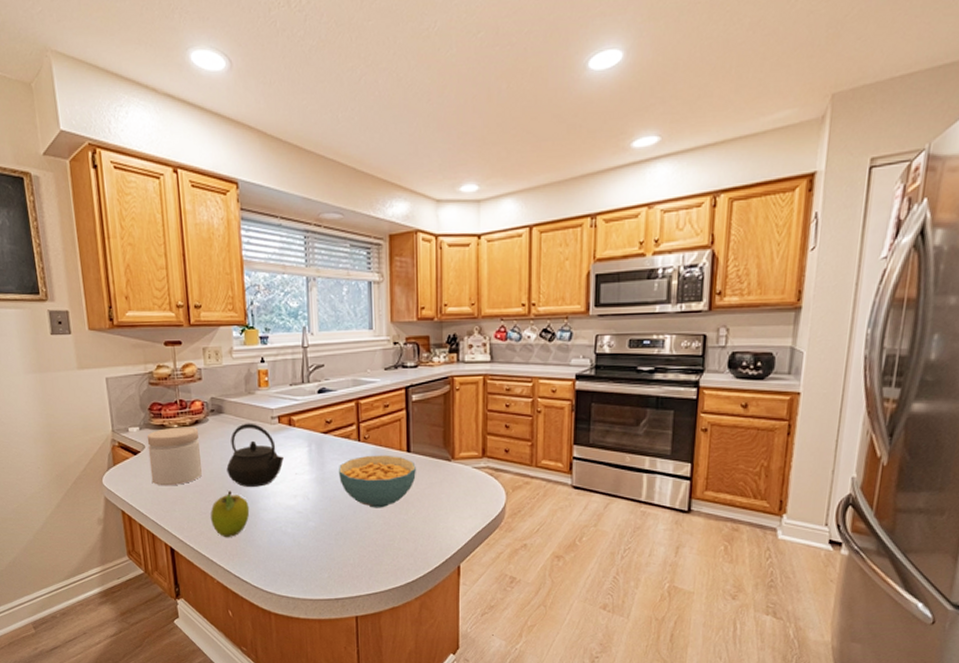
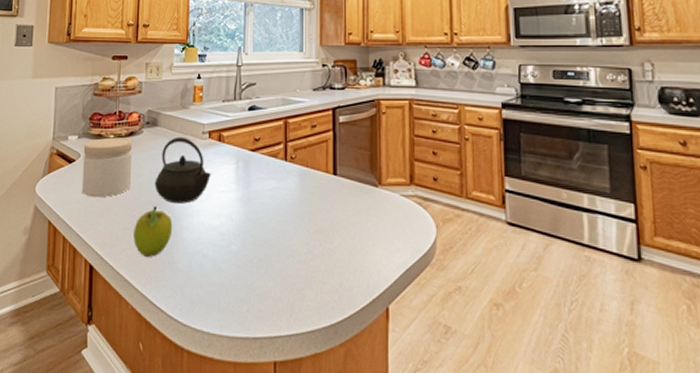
cereal bowl: present [338,455,416,508] -> none [263,176,342,235]

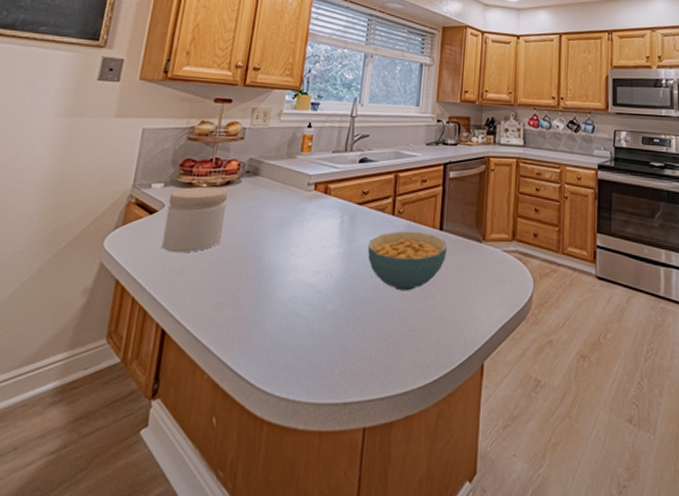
fruit: present [133,206,173,257] -> none [218,262,266,319]
kettle: present [154,136,211,203] -> none [248,187,313,259]
cereal bowl: none [263,176,342,235] -> present [367,231,447,291]

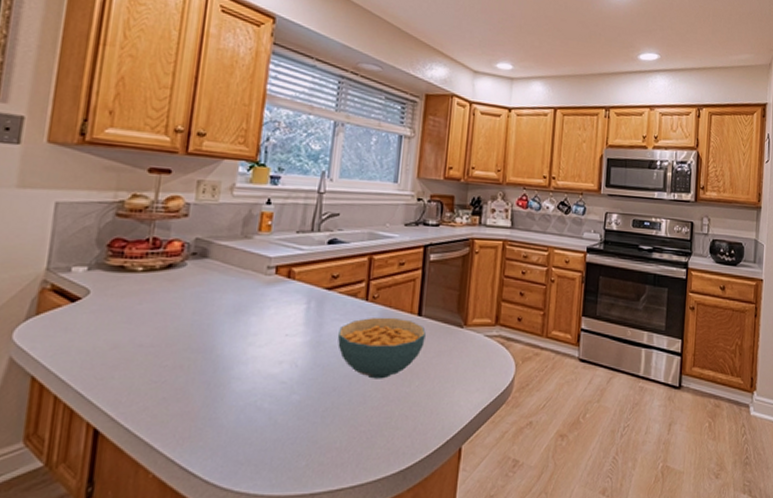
jar: present [161,186,228,253] -> none [88,269,170,345]

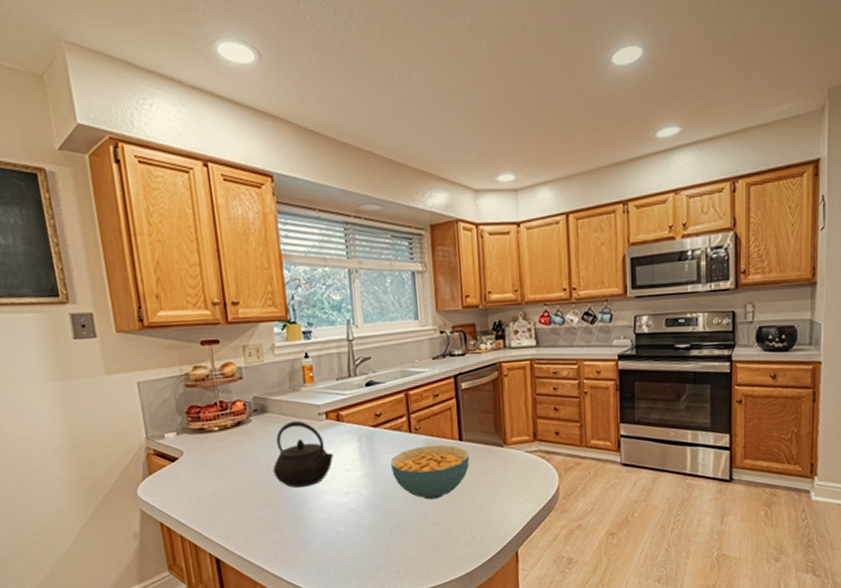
kettle: none [197,271,274,350] -> present [273,420,333,488]

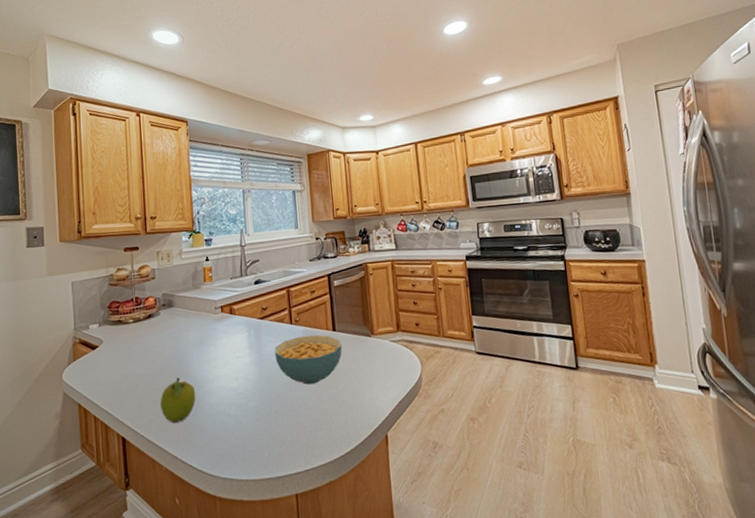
fruit: none [258,493,300,542] -> present [160,378,196,423]
kettle: present [273,420,333,488] -> none [175,314,226,373]

